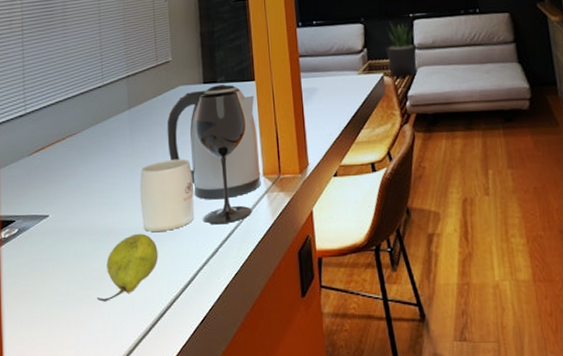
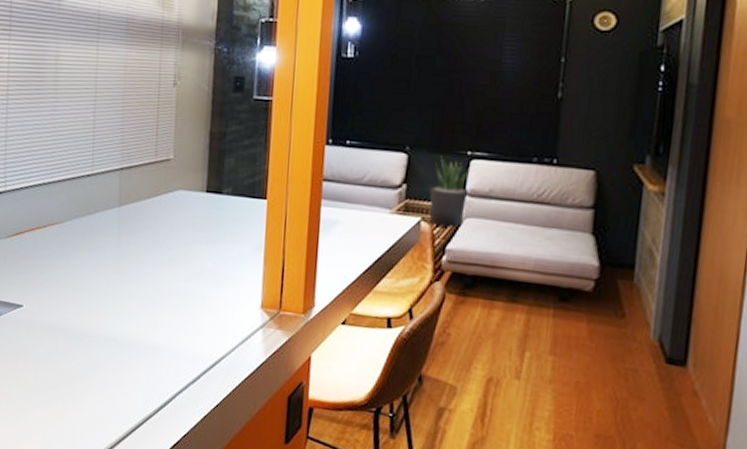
fruit: present [96,233,158,302] -> none [66,342,136,405]
mug: present [140,158,195,233] -> none [121,270,182,347]
kettle: present [166,84,261,200] -> none [158,196,264,325]
wineglass: present [195,91,252,225] -> none [187,204,250,352]

